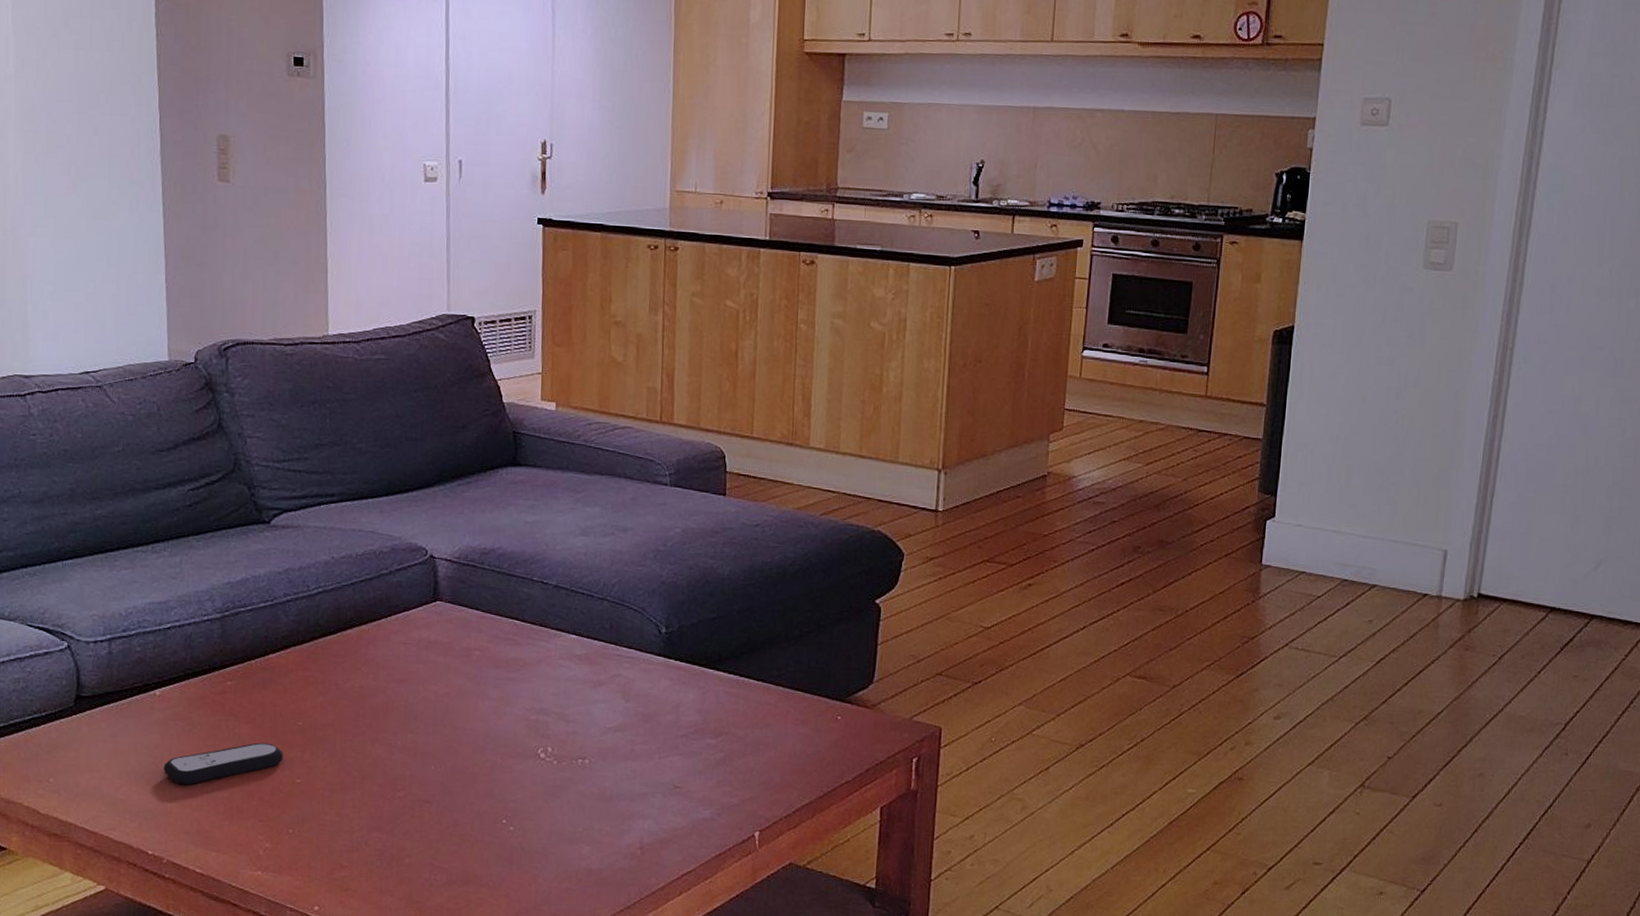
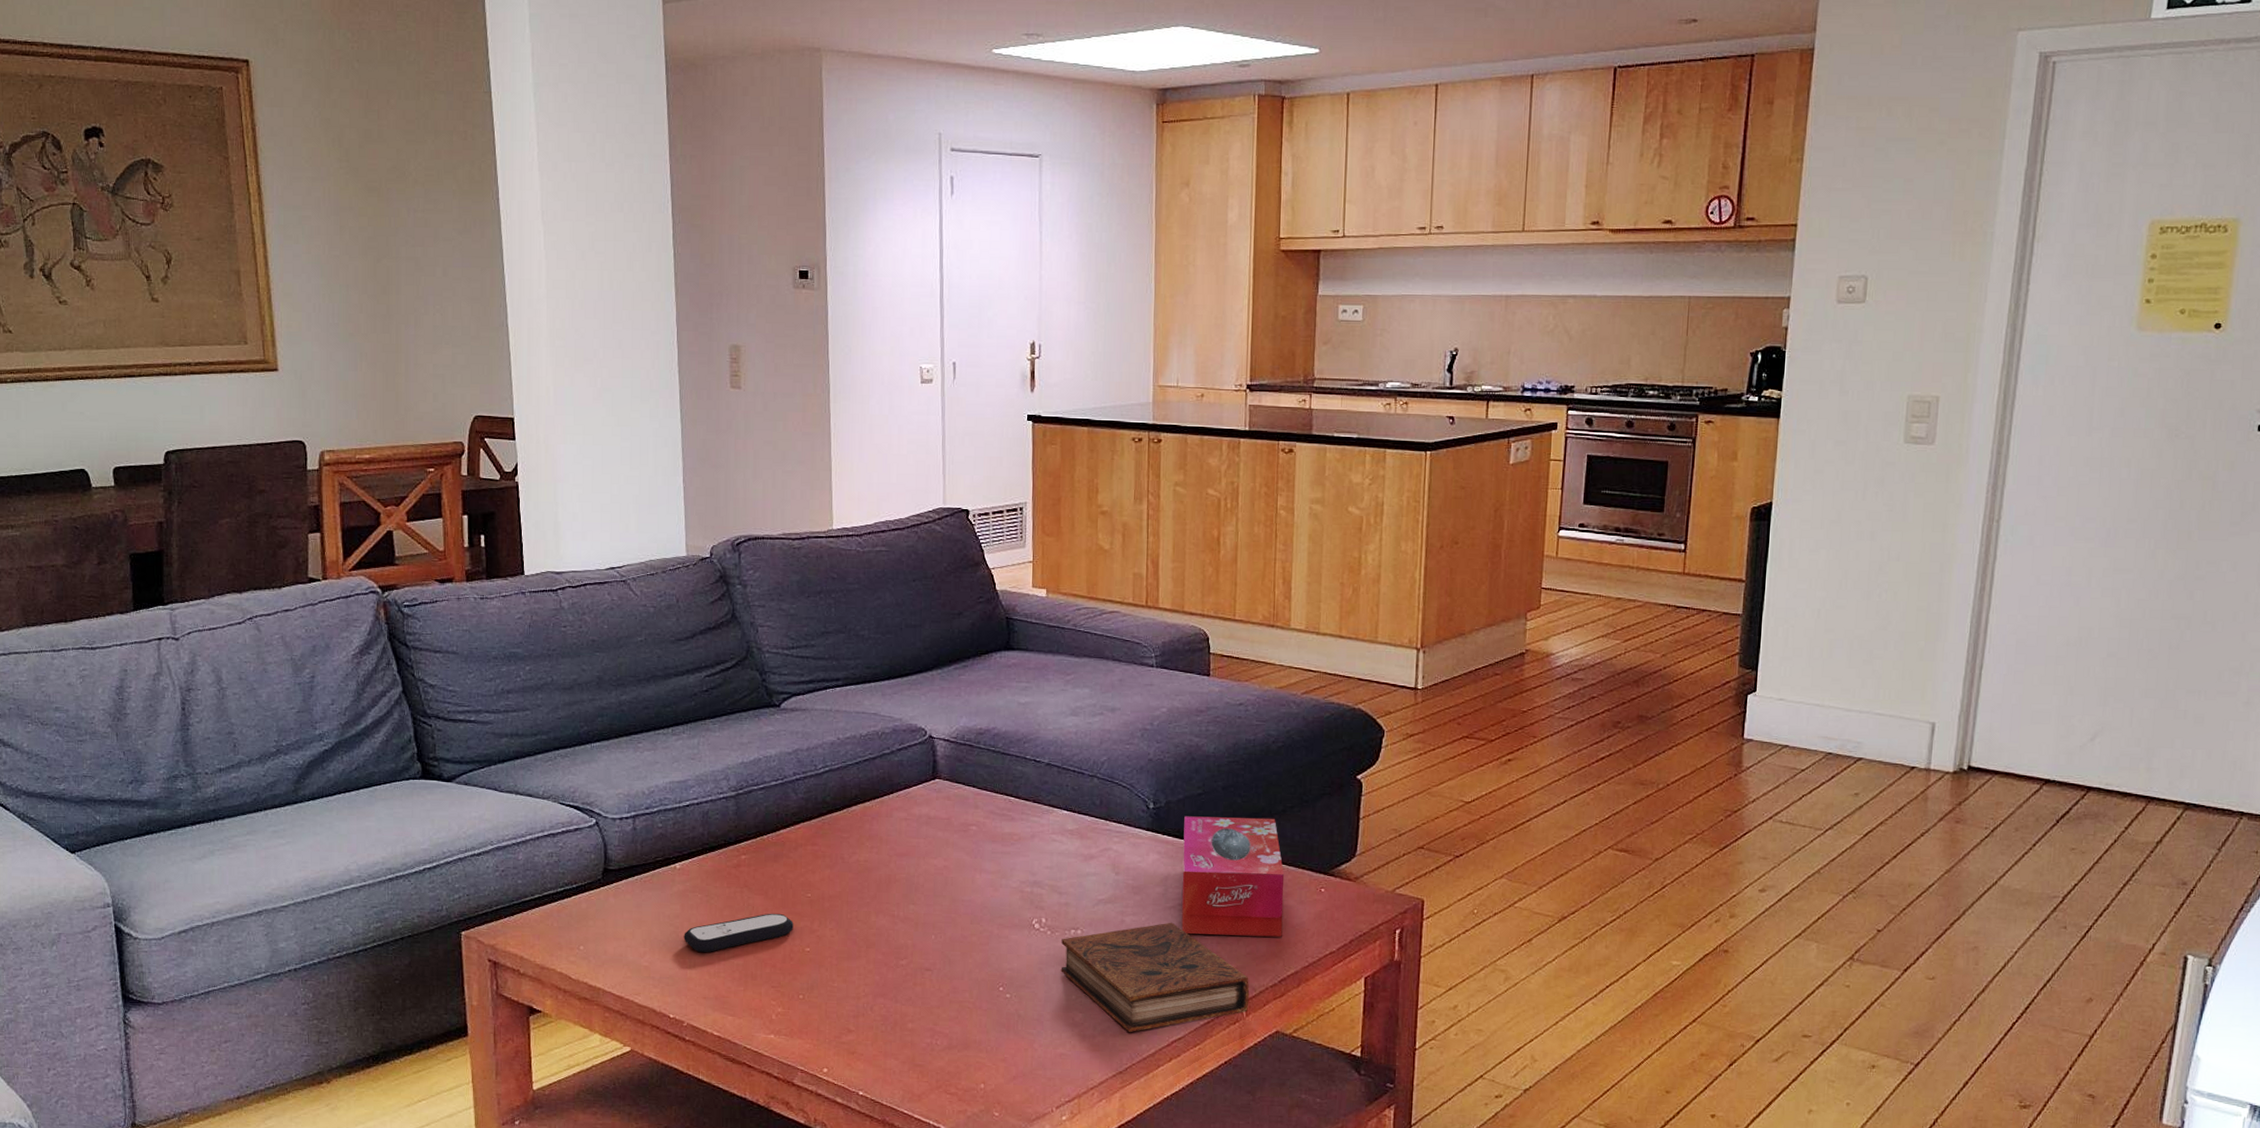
book: none [567,751,763,865] -> present [1060,922,1250,1032]
tissue box: none [693,641,800,766] -> present [1181,816,1285,937]

